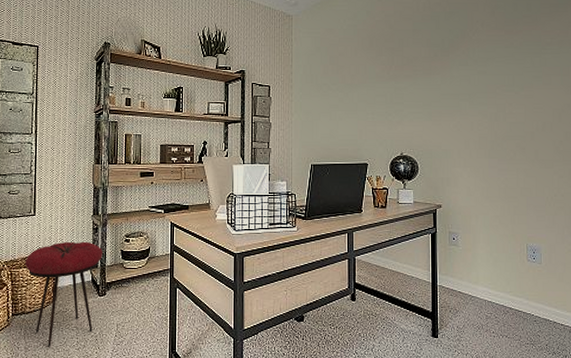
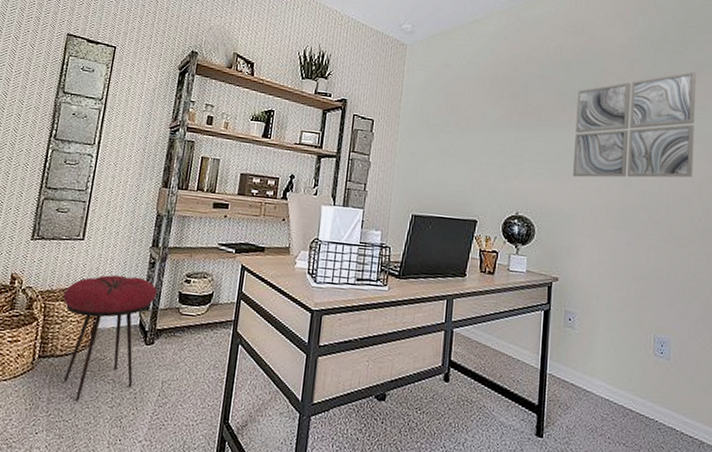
wall art: none [447,12,553,117] -> present [573,72,697,178]

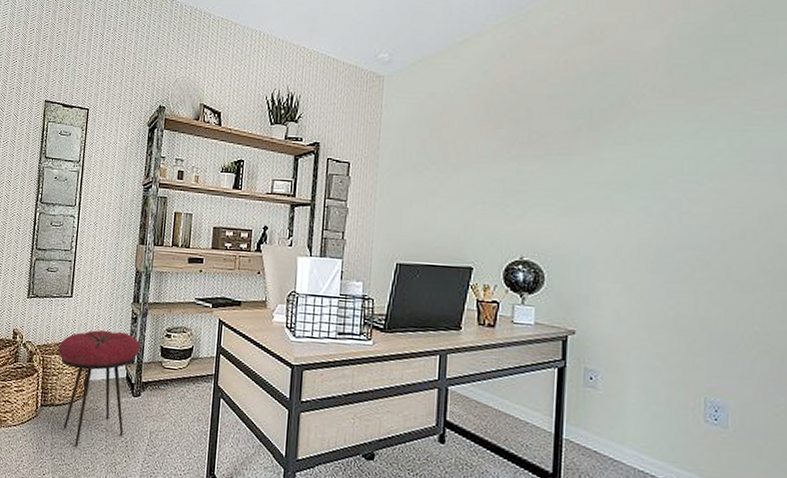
wall art: present [573,72,697,178] -> none [592,73,766,213]

